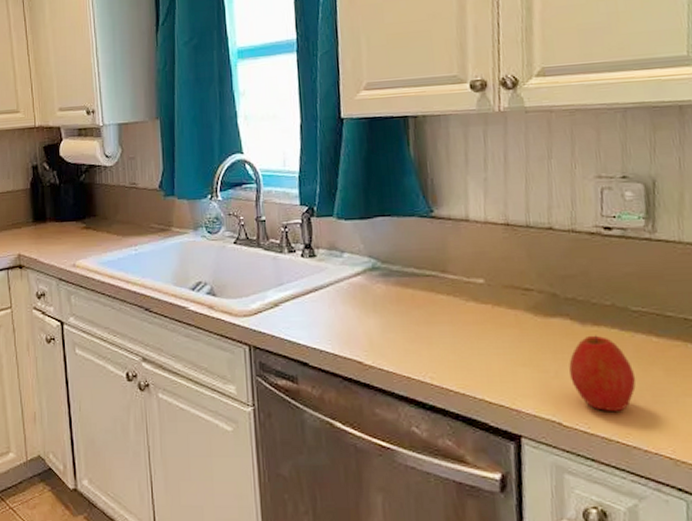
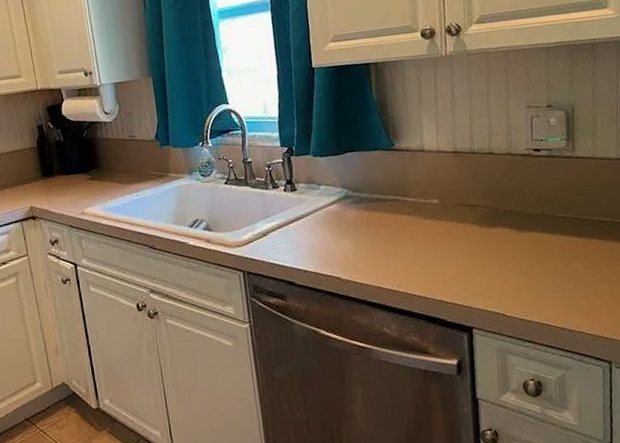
apple: present [569,335,636,412] -> none [509,239,562,302]

